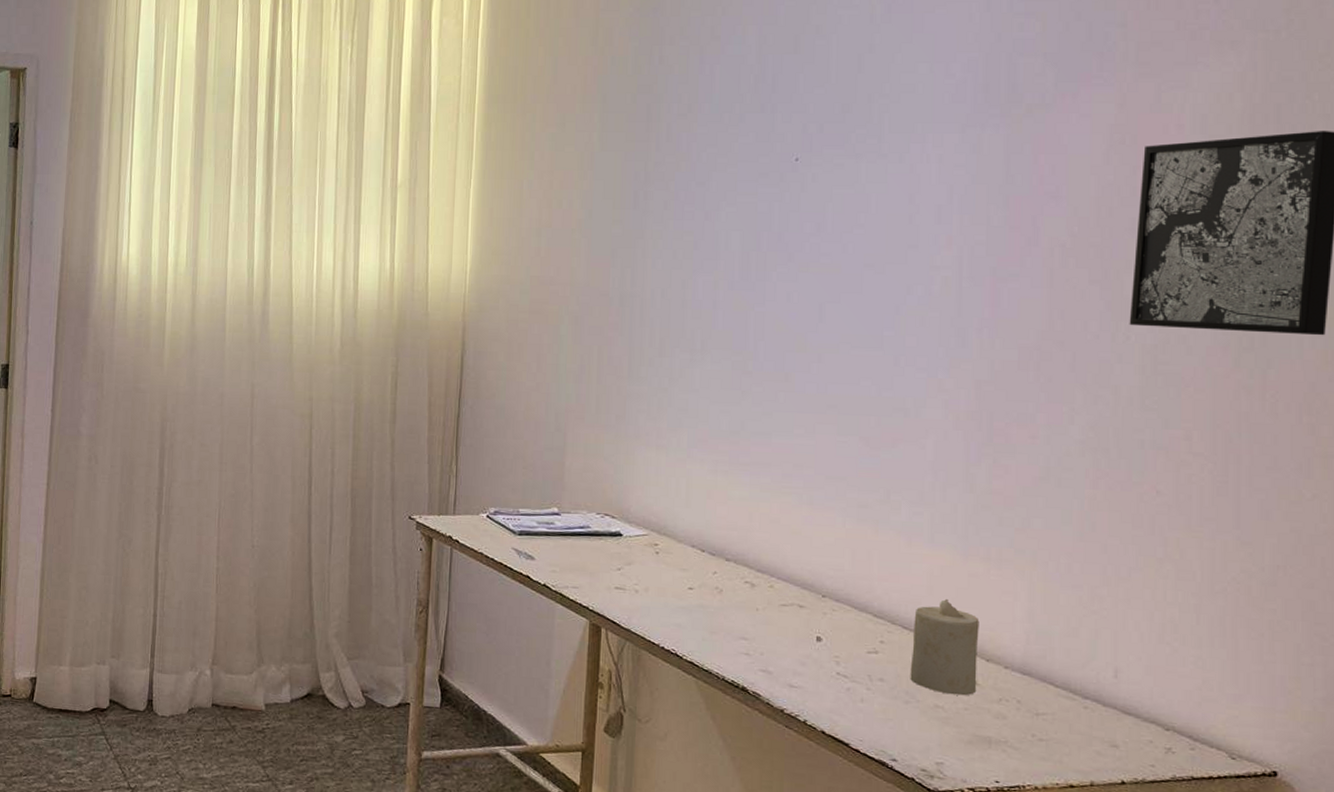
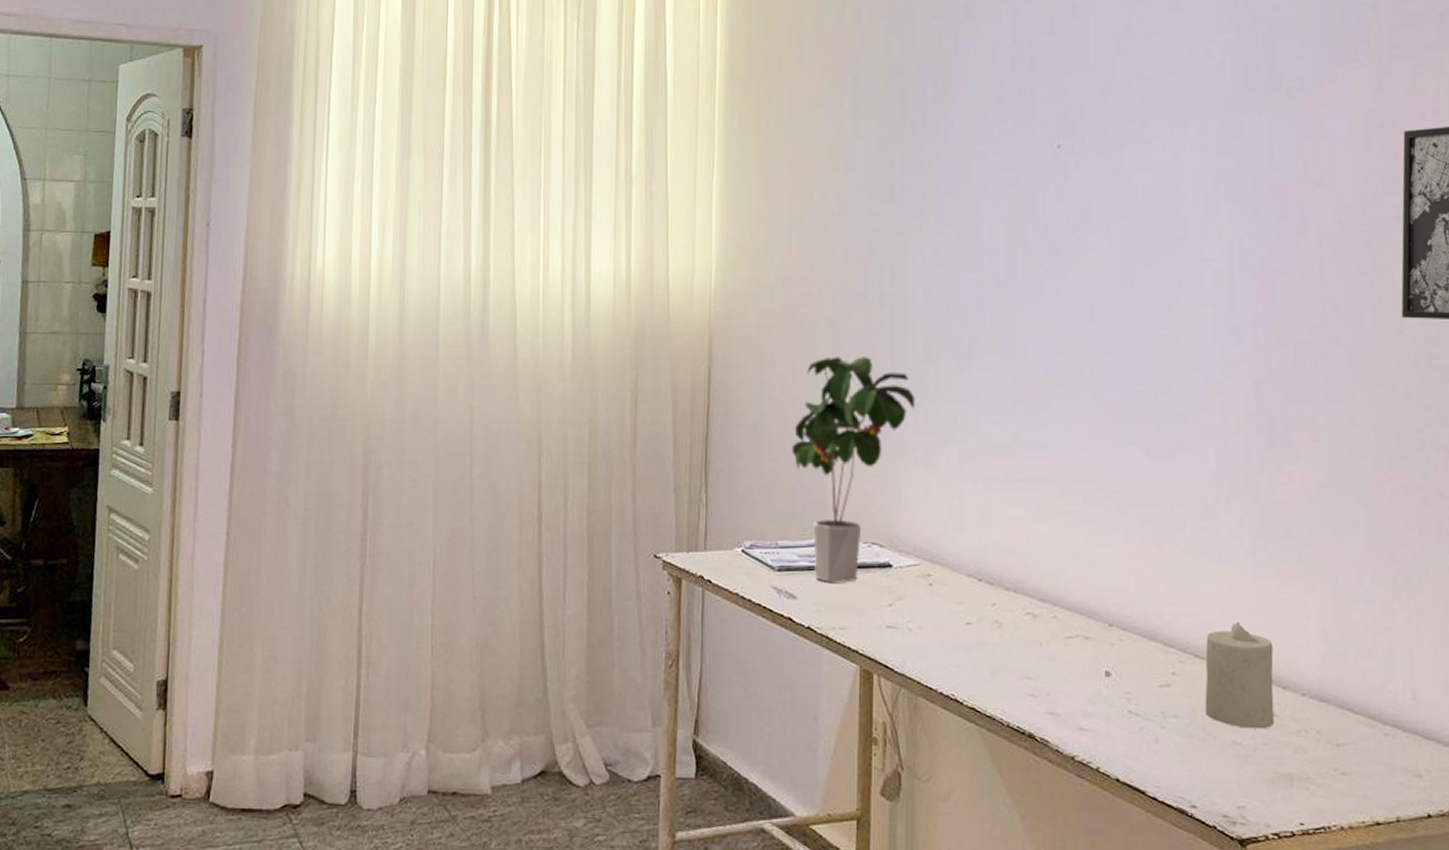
potted plant: none [534,348,650,548] -> present [791,356,916,583]

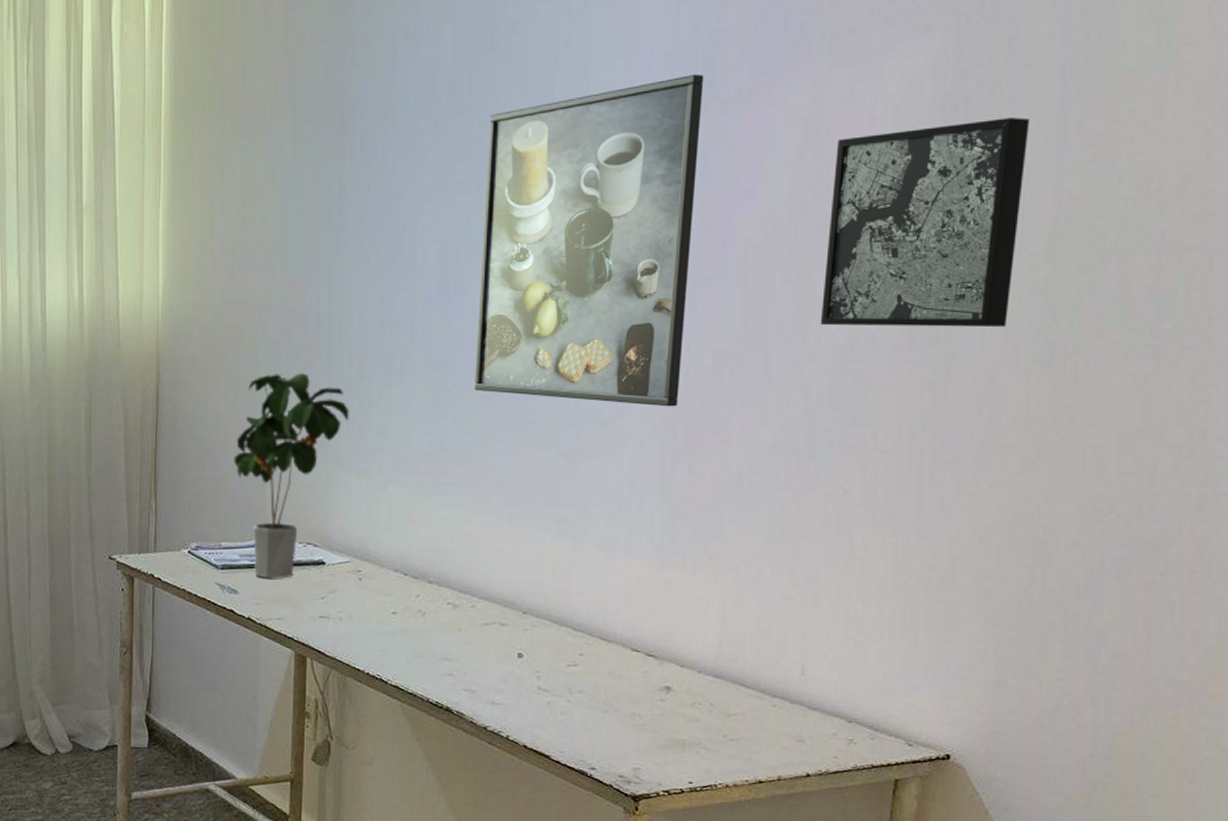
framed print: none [1047,62,1266,401] -> present [475,74,704,407]
candle: present [1205,621,1275,729] -> none [608,608,675,702]

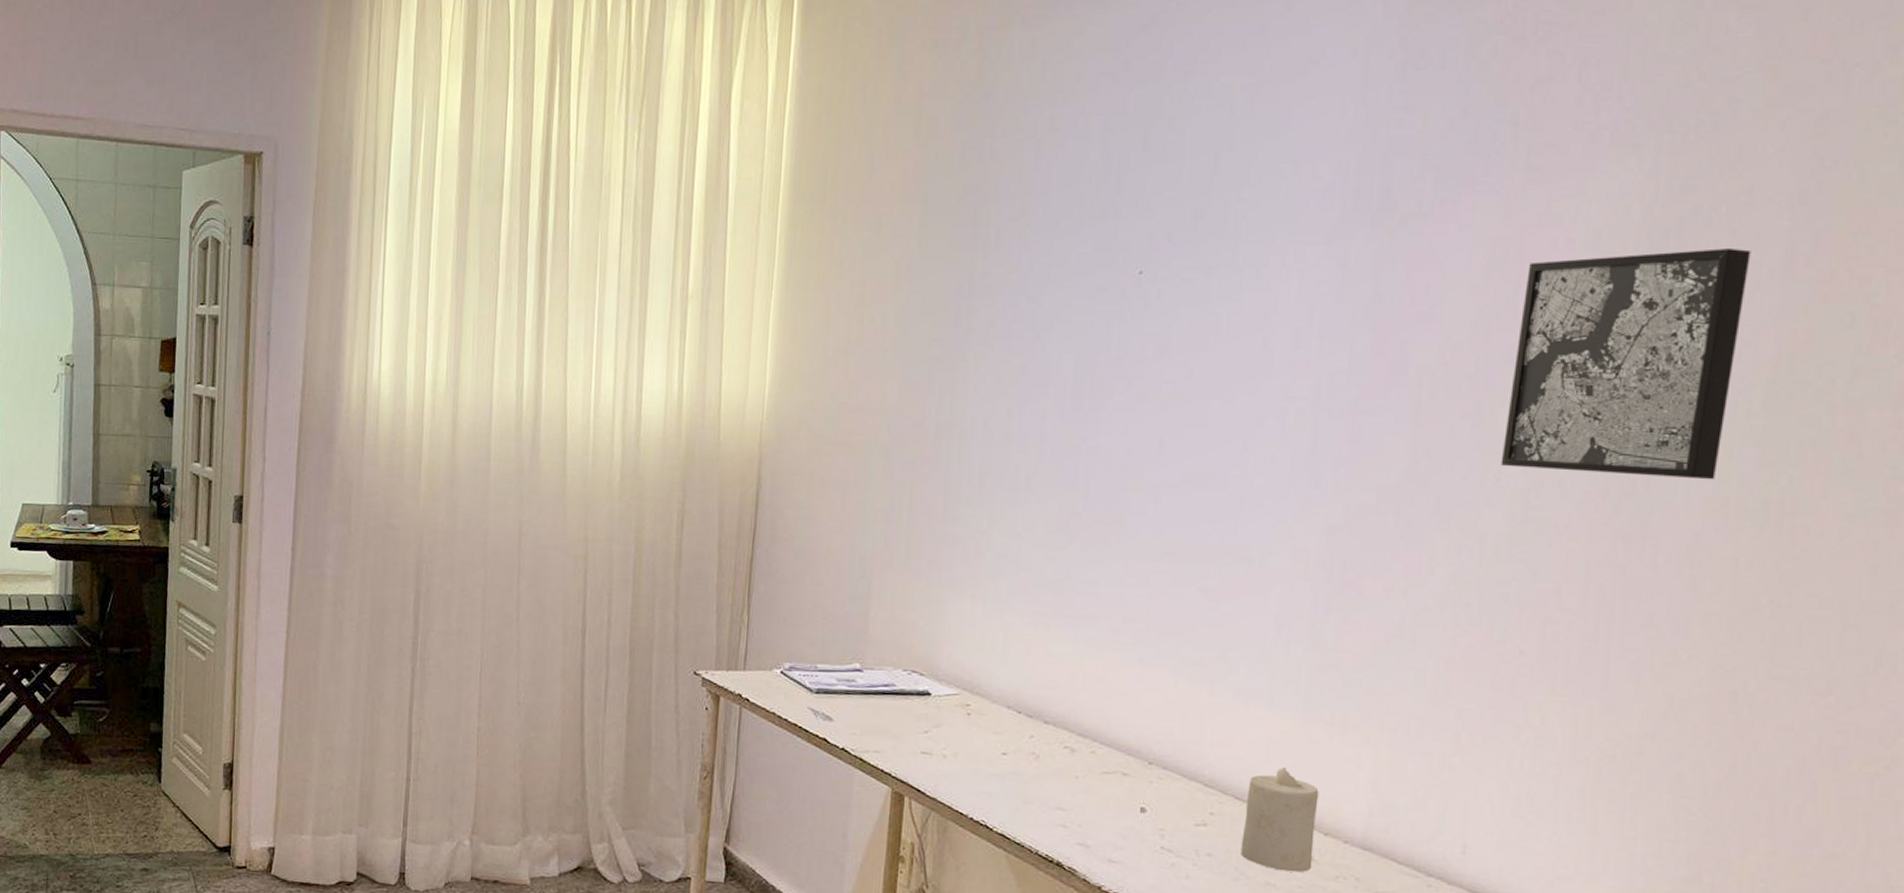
potted plant: present [233,372,350,579] -> none [836,484,967,708]
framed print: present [475,74,704,407] -> none [1107,184,1381,547]
candle: none [608,608,675,702] -> present [1240,766,1319,873]

